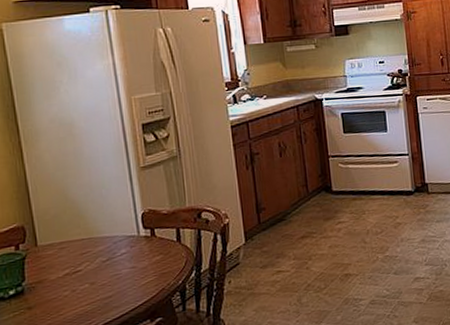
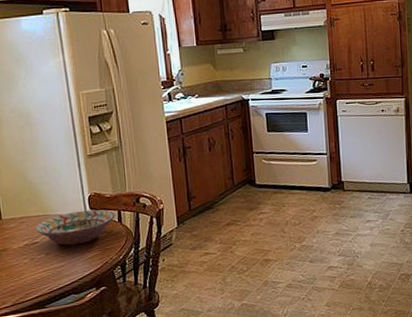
decorative bowl: none [77,228,173,273] -> present [34,209,115,246]

